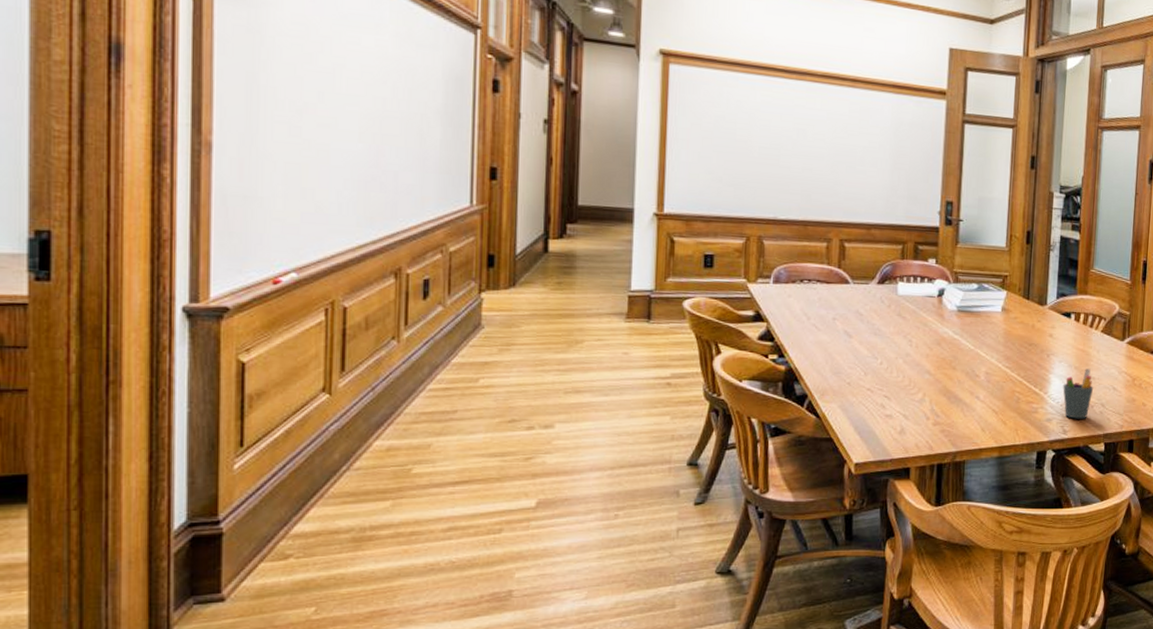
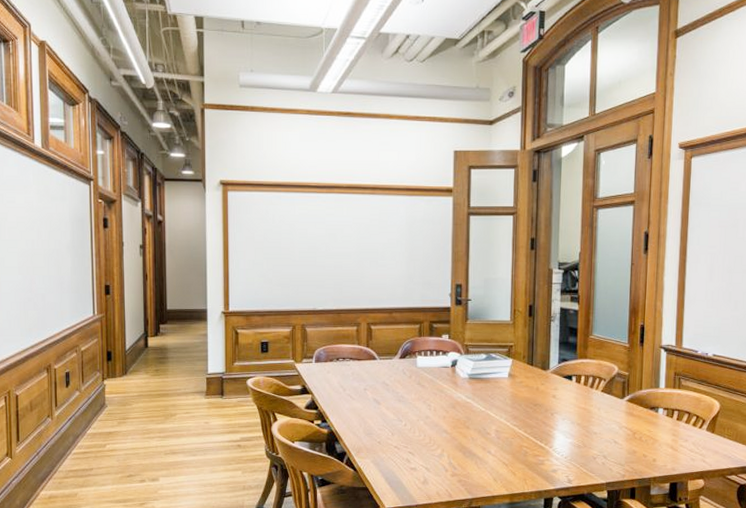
pen holder: present [1063,369,1094,419] -> none [566,425,596,470]

